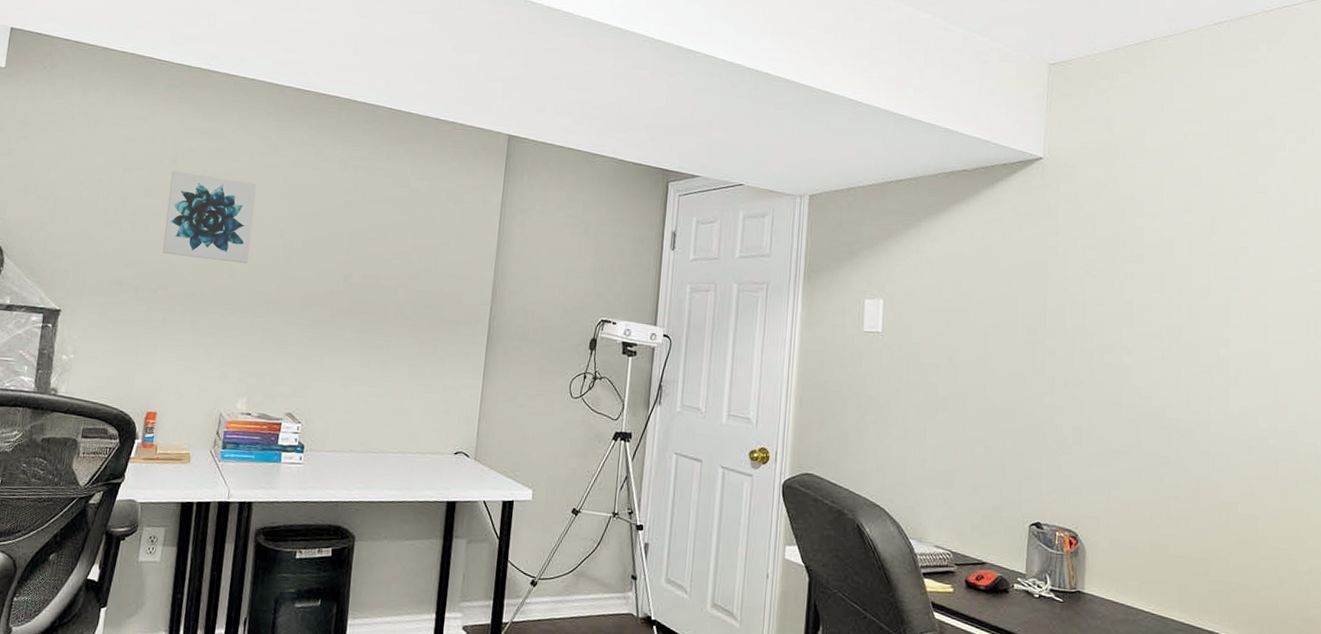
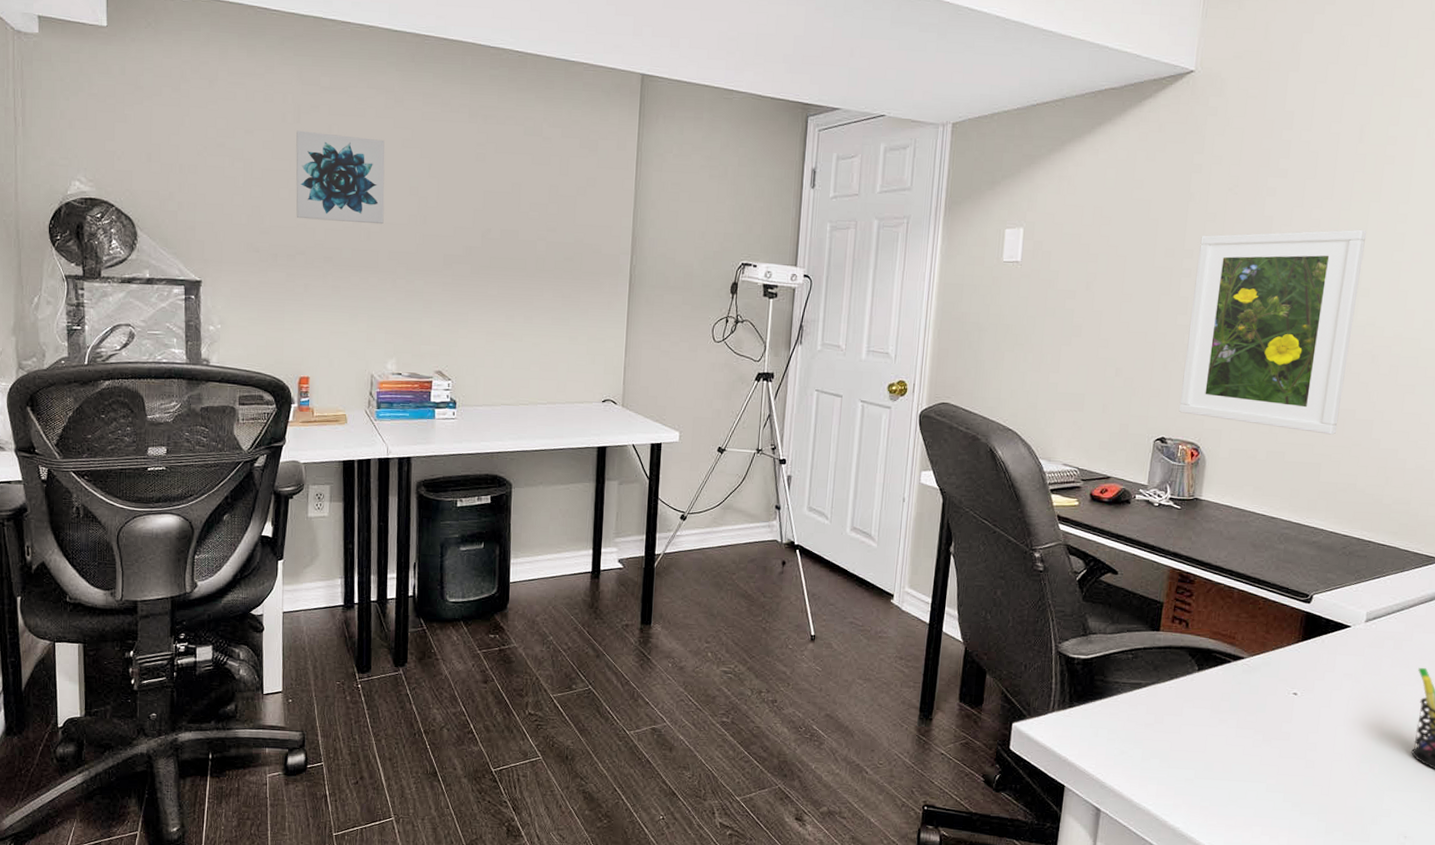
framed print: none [1052,315,1228,529] -> present [1178,229,1366,435]

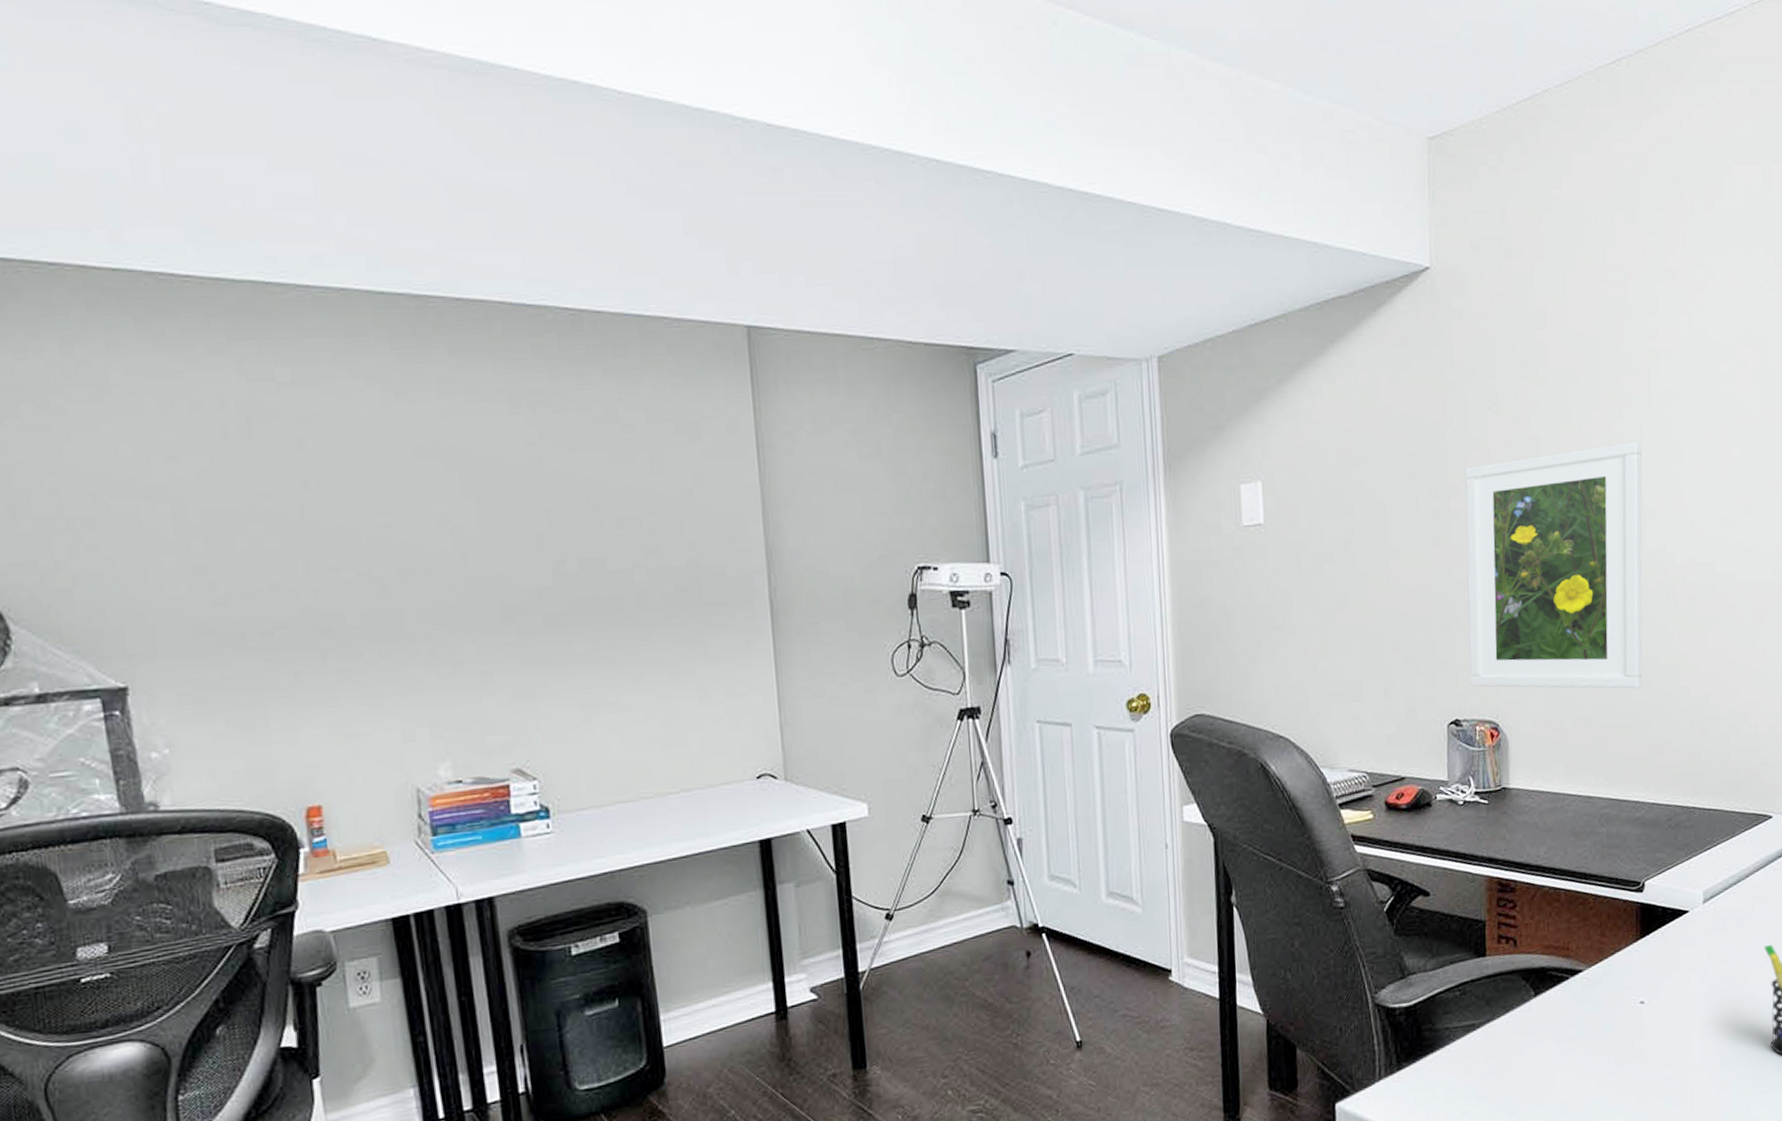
wall art: present [296,130,385,225] -> none [248,448,404,578]

